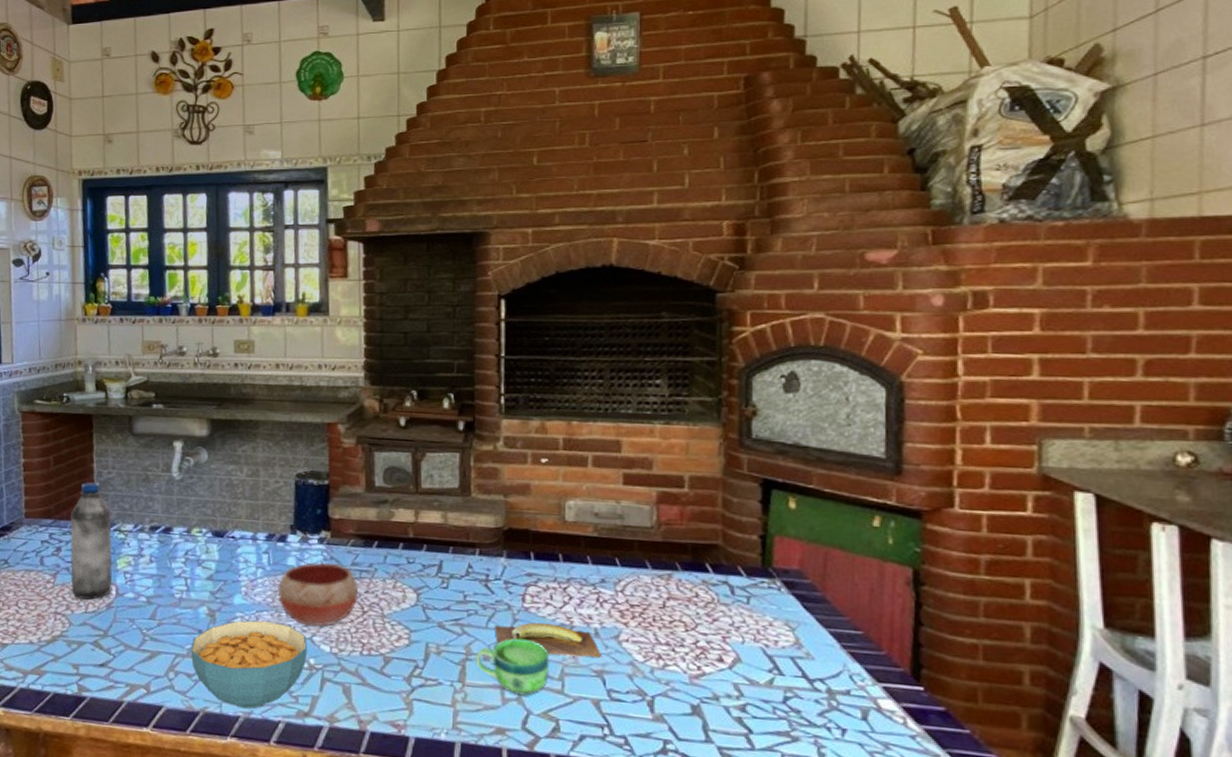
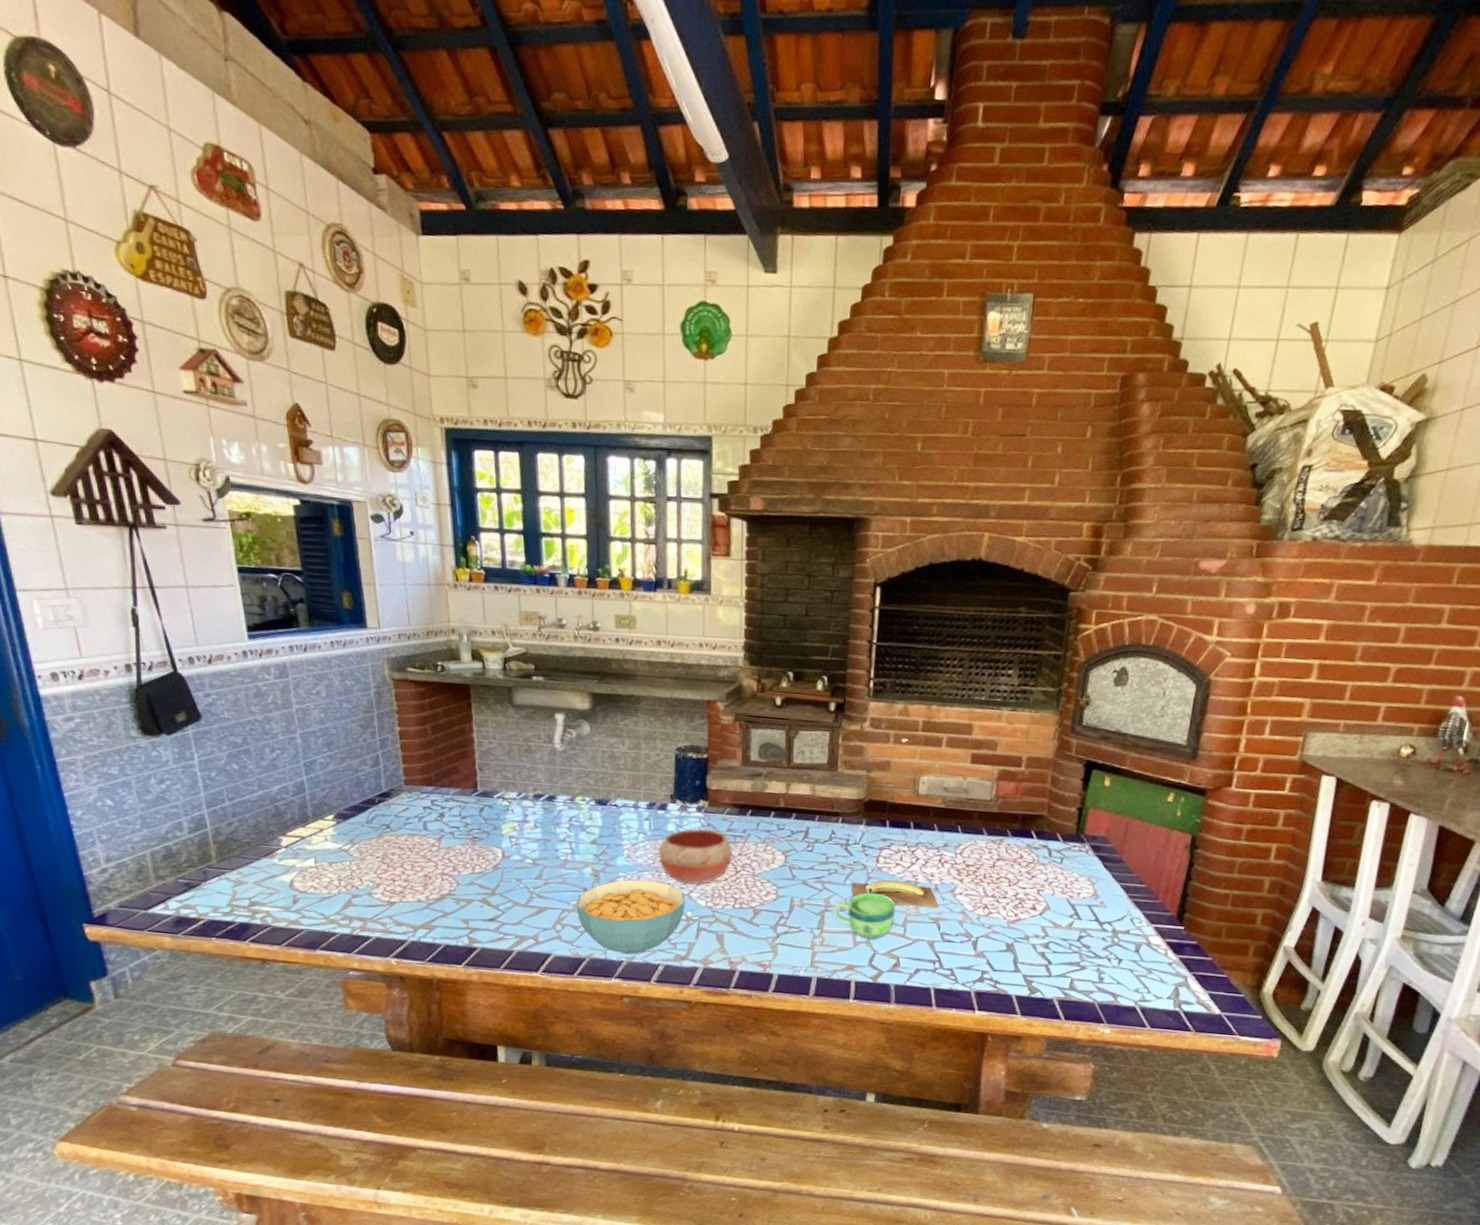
water bottle: present [70,481,113,600] -> none [452,751,498,862]

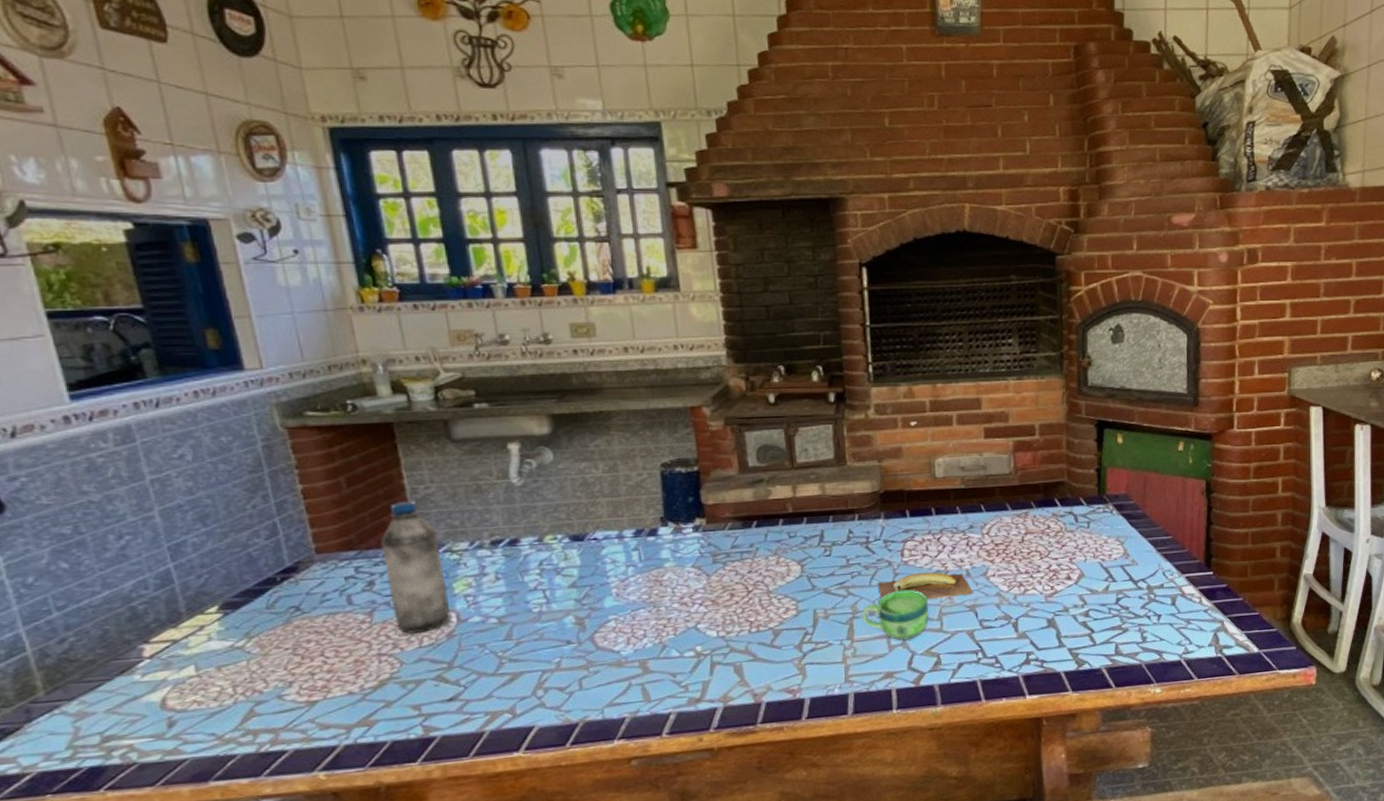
water bottle: none [452,751,498,862] -> present [381,500,451,634]
cereal bowl: present [576,879,685,955] -> none [560,617,693,710]
bowl: present [659,828,732,885] -> none [654,549,741,616]

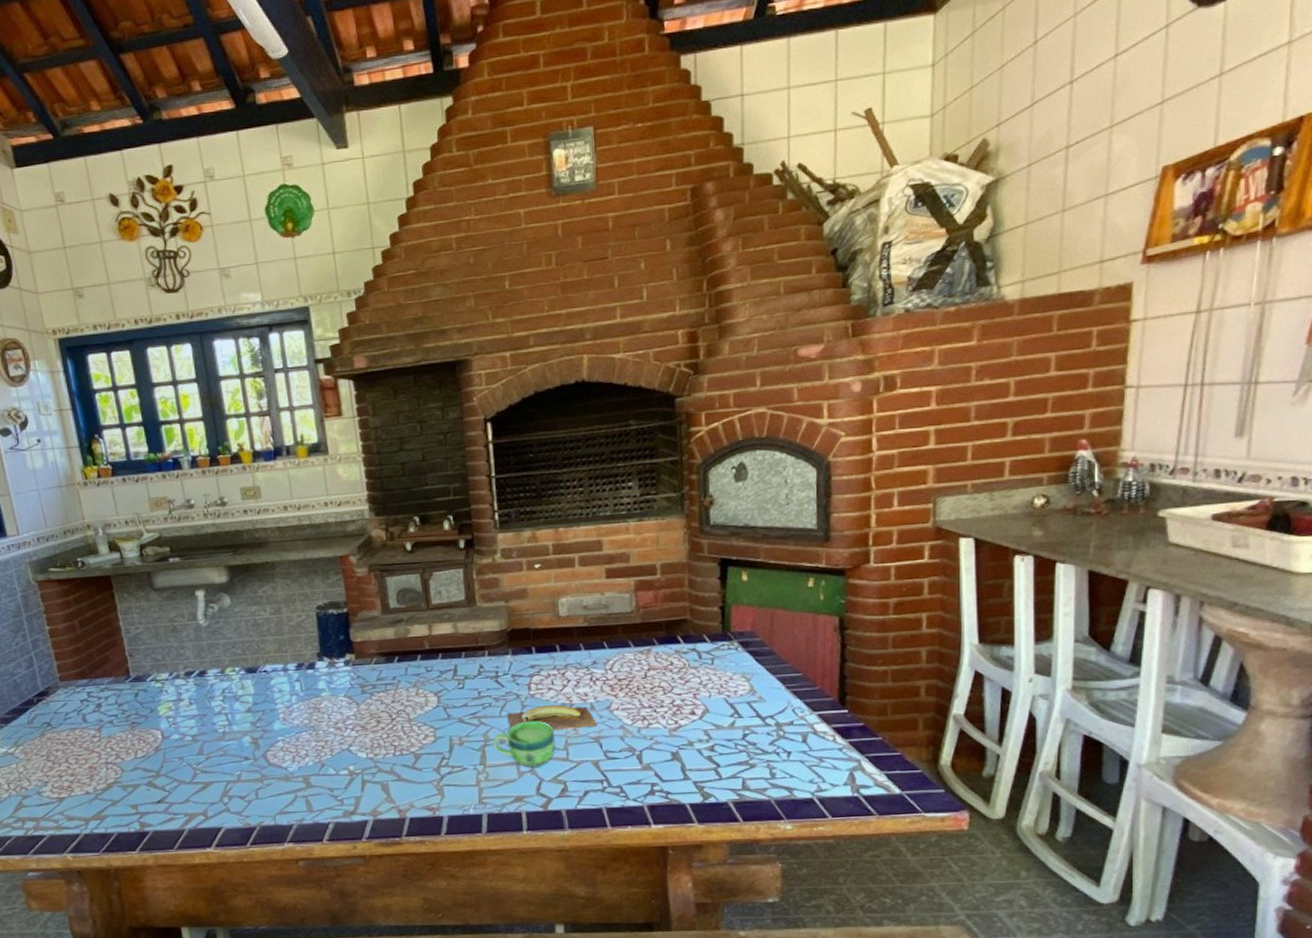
water bottle: present [381,500,451,634] -> none [105,638,157,747]

